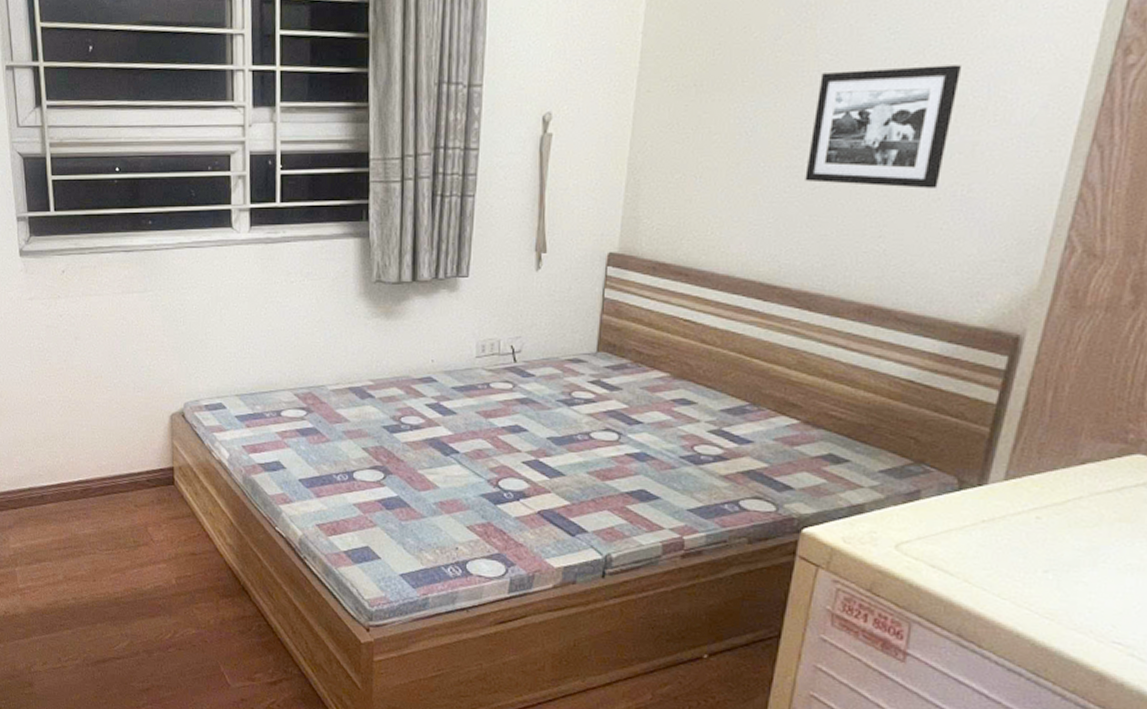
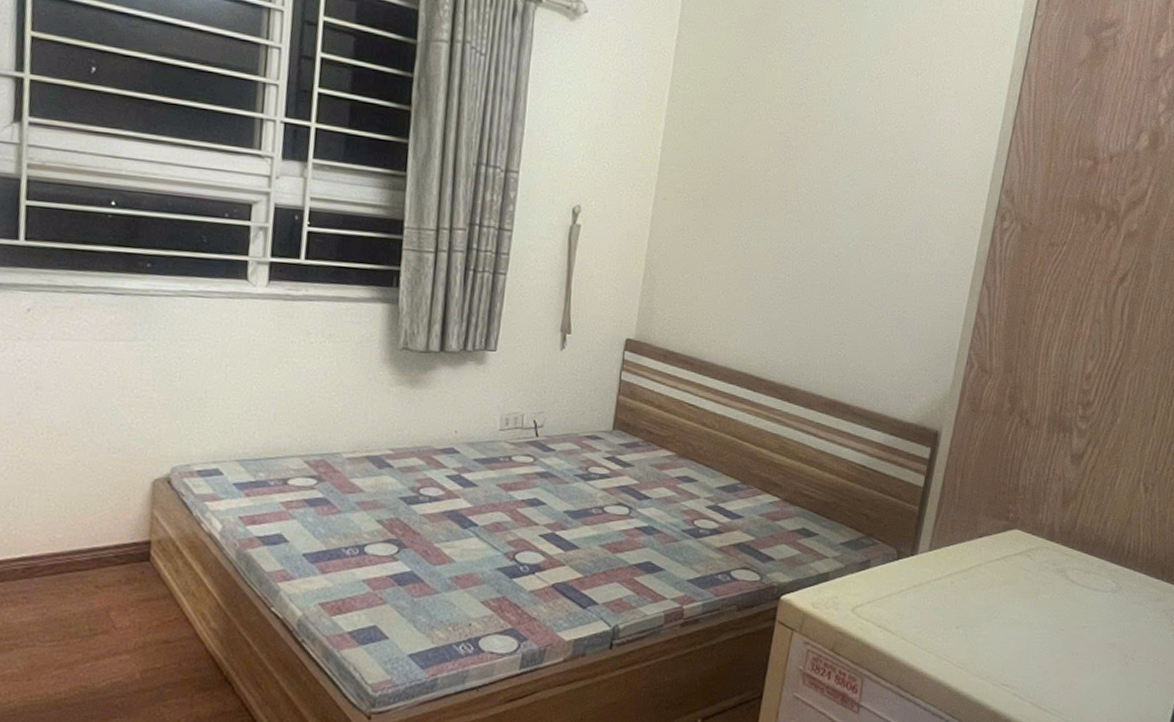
picture frame: present [805,65,963,189] -> none [786,204,899,308]

